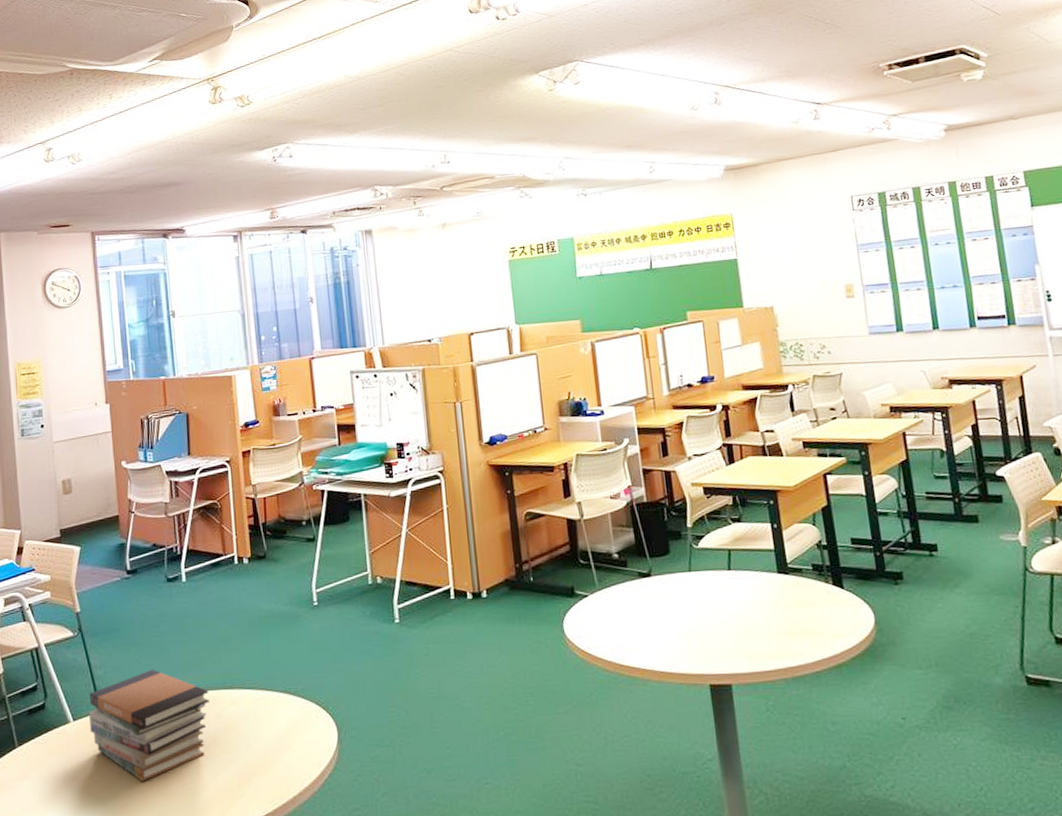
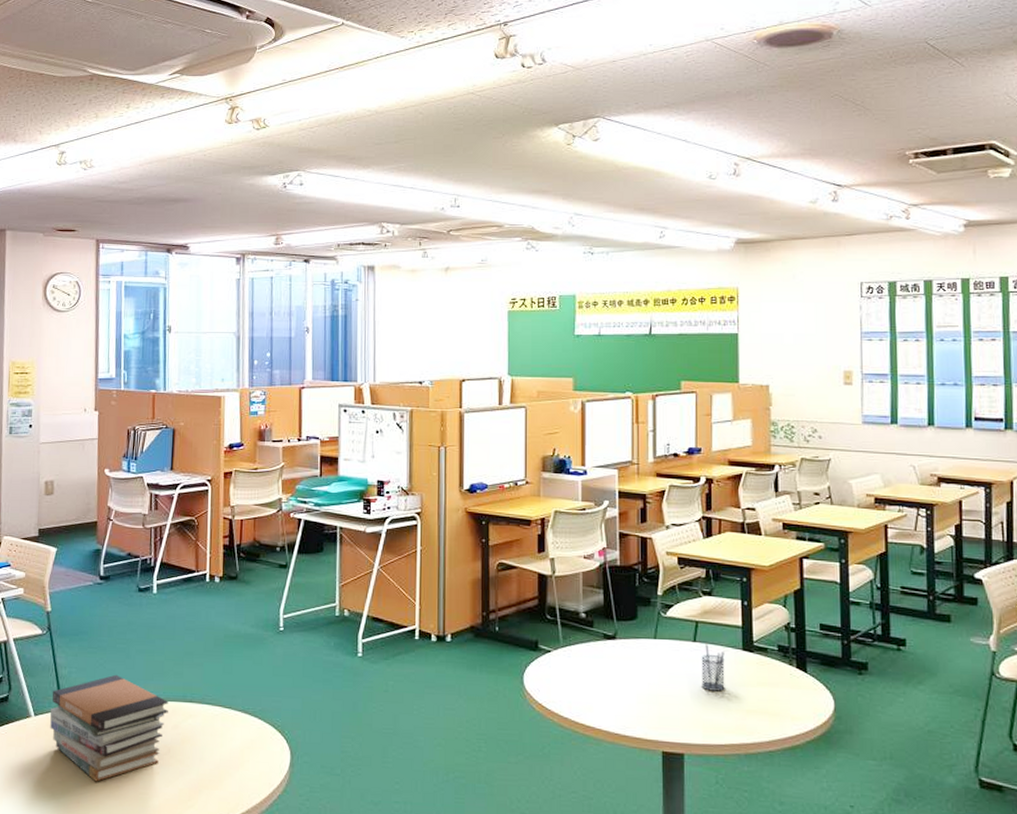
pencil holder: none [738,570,765,618] -> present [701,643,725,692]

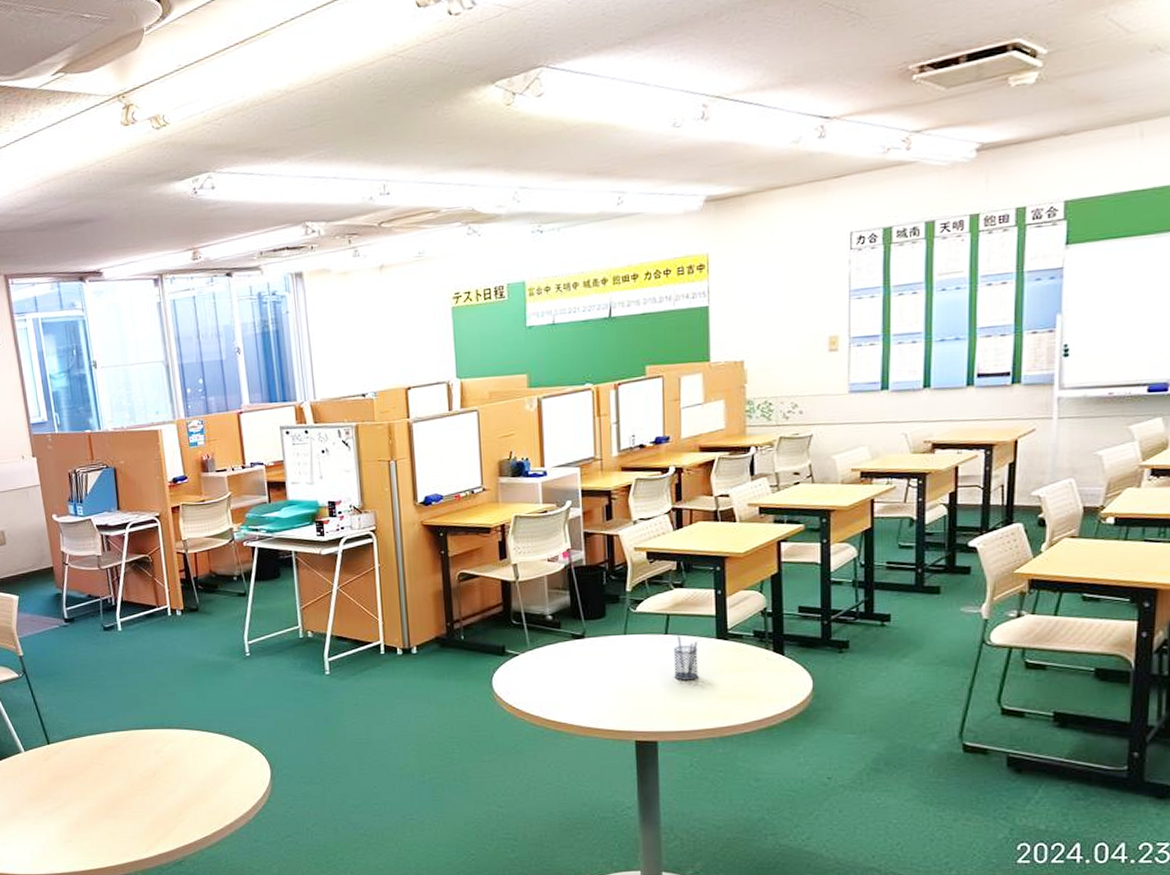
book stack: present [49,674,169,782] -> none [37,708,149,805]

